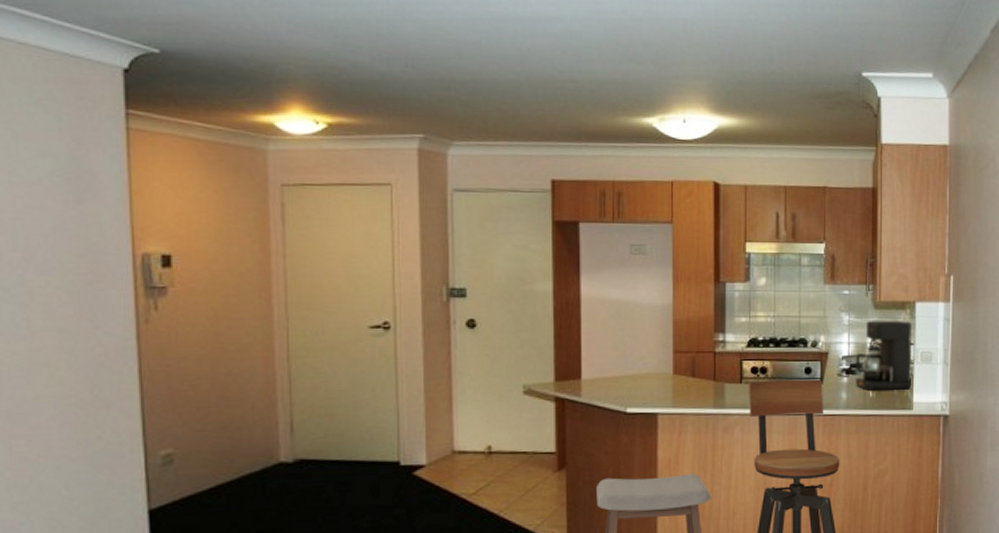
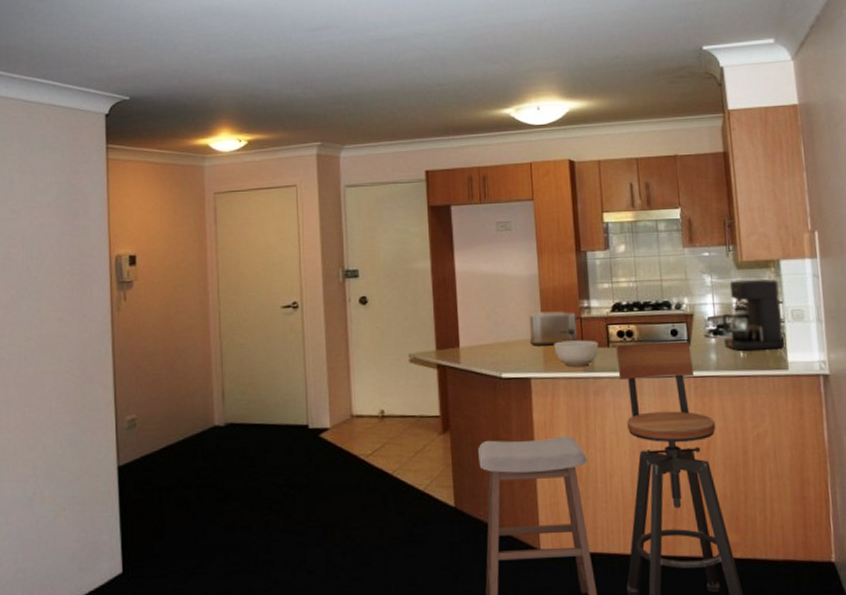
toaster: none [658,344,713,382] -> present [529,311,579,348]
bowl: none [684,375,731,404] -> present [553,340,599,368]

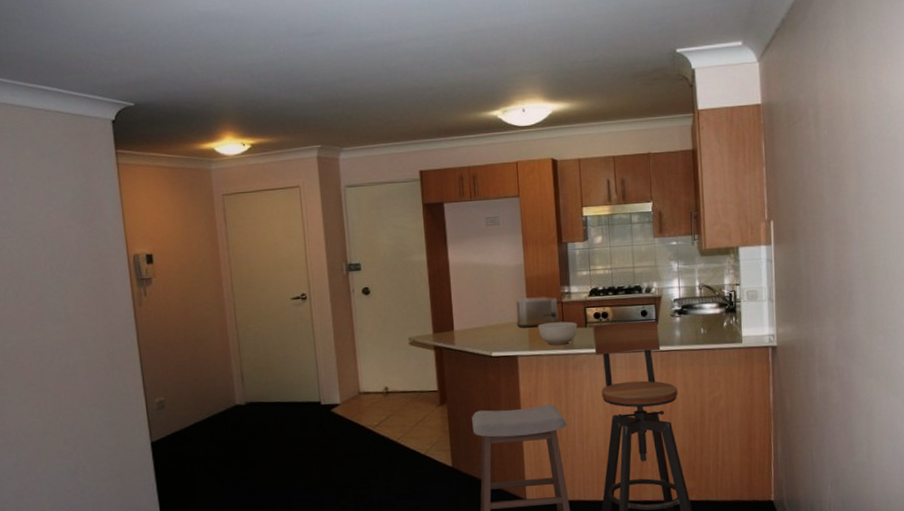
coffee maker: present [721,278,785,351] -> none [686,264,740,328]

